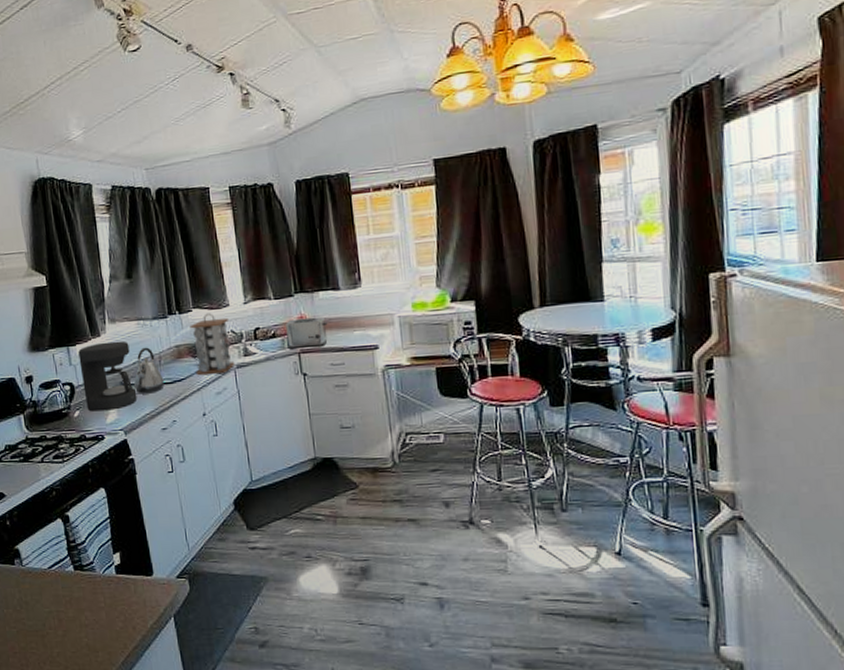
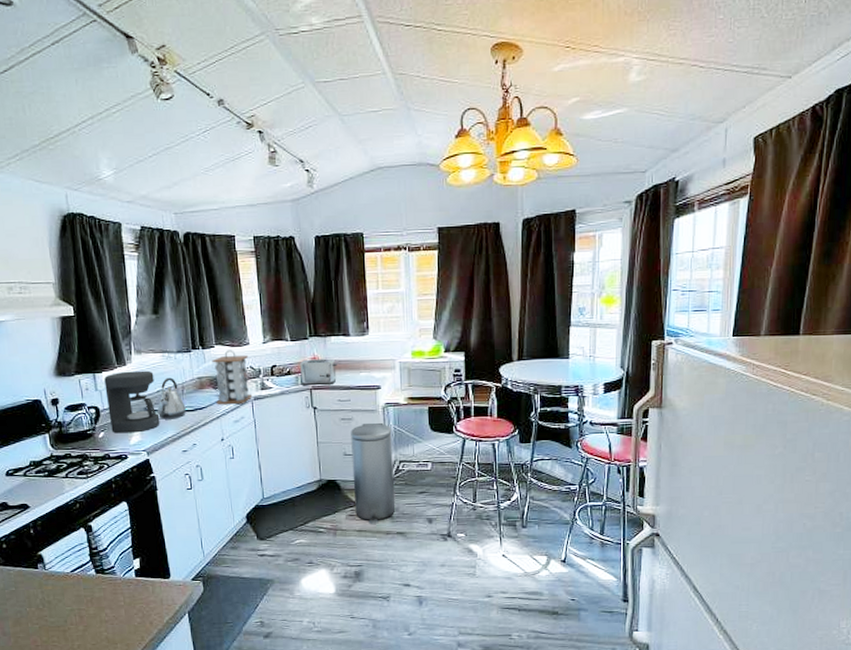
pedal bin: none [347,389,404,510] -> present [351,423,395,524]

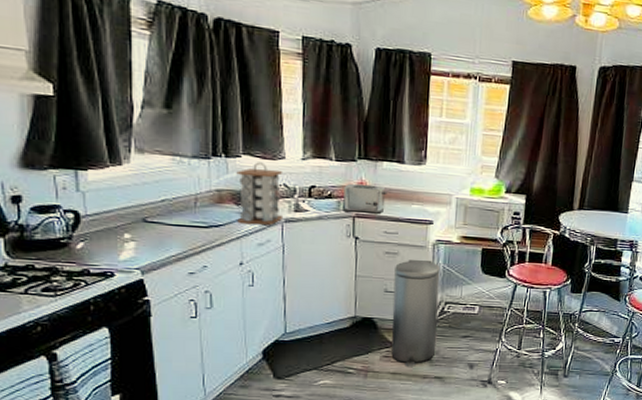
coffee maker: present [104,370,160,434] -> none [90,172,162,247]
kettle: present [157,377,187,420] -> none [159,185,199,235]

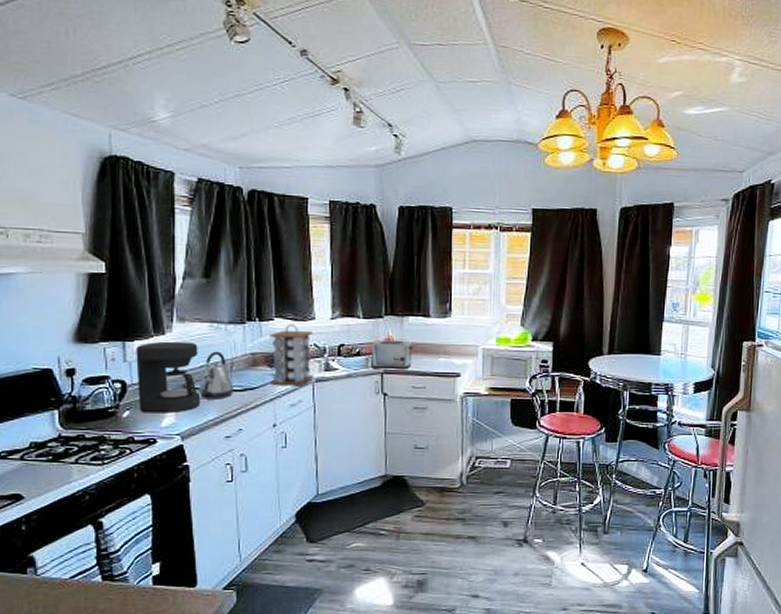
coffee maker: none [90,172,162,247] -> present [136,341,201,414]
kettle: none [159,185,199,235] -> present [198,351,235,400]
pedal bin: present [391,260,441,367] -> none [422,414,470,526]

